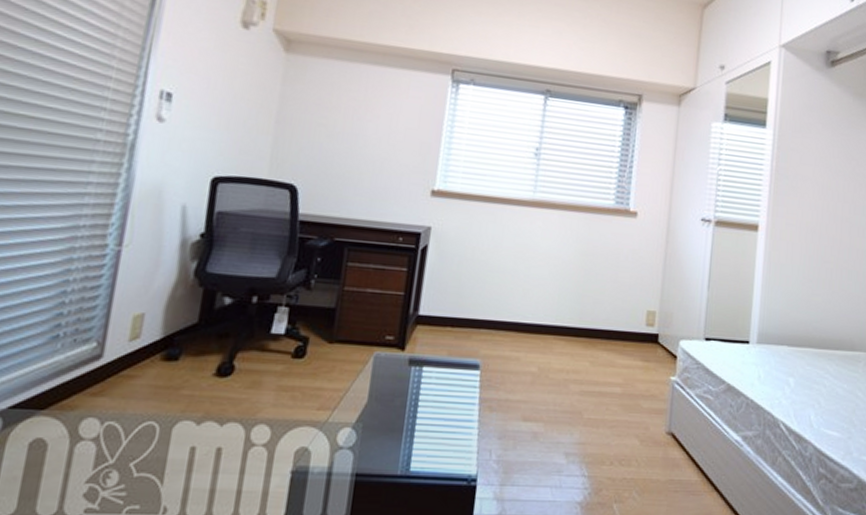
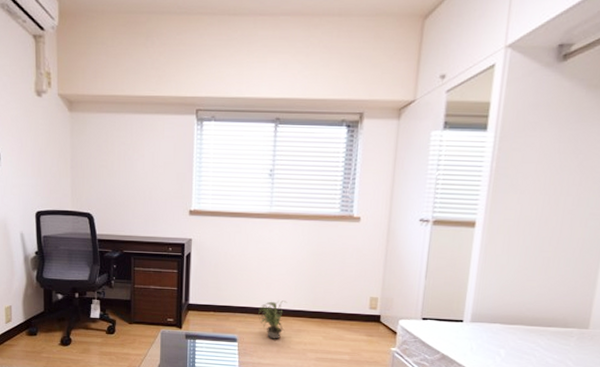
potted plant: none [509,312,548,366] -> present [258,300,288,339]

